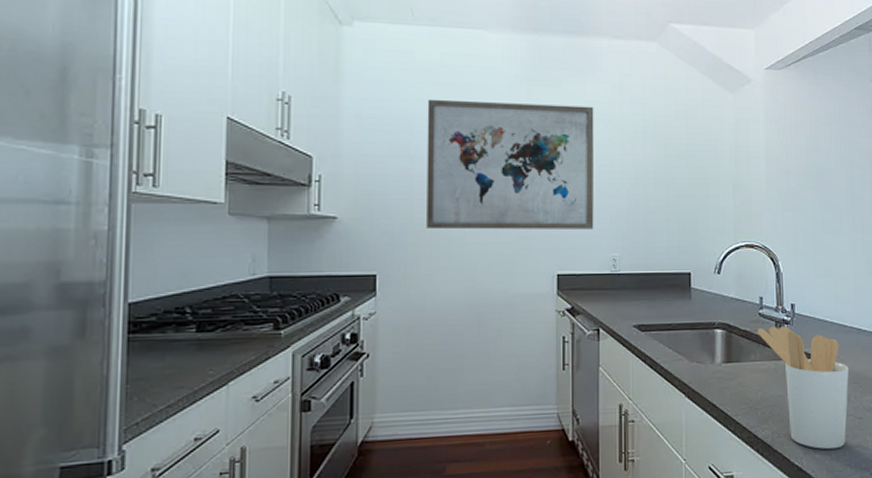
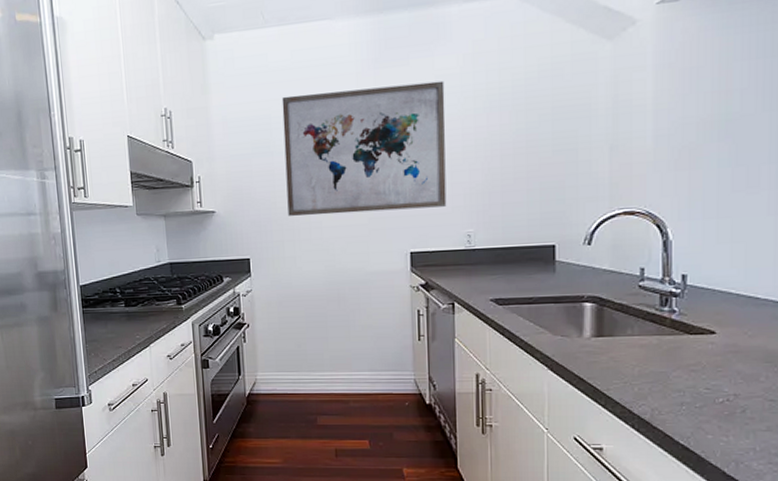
utensil holder: present [757,326,849,450] -> none [636,299,759,431]

